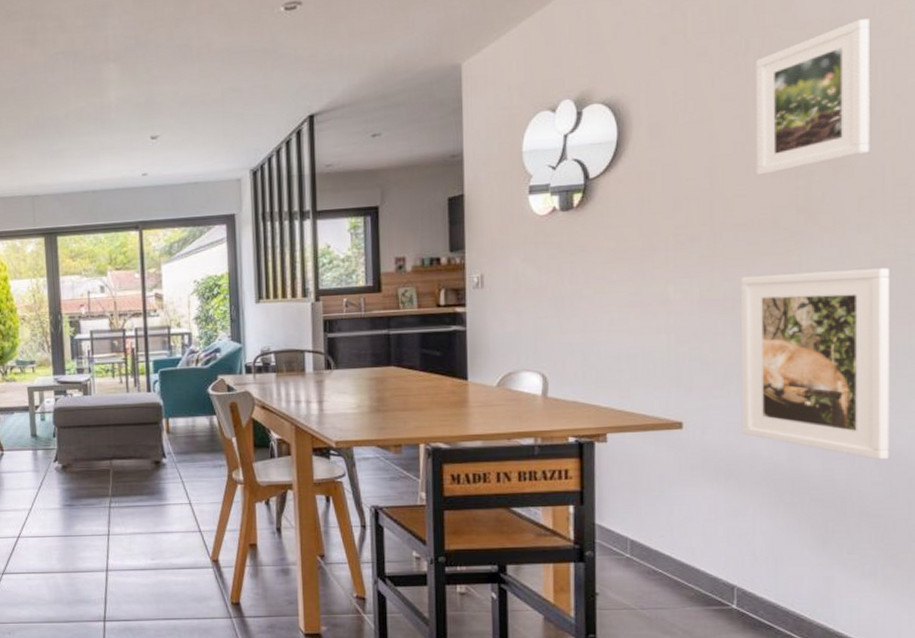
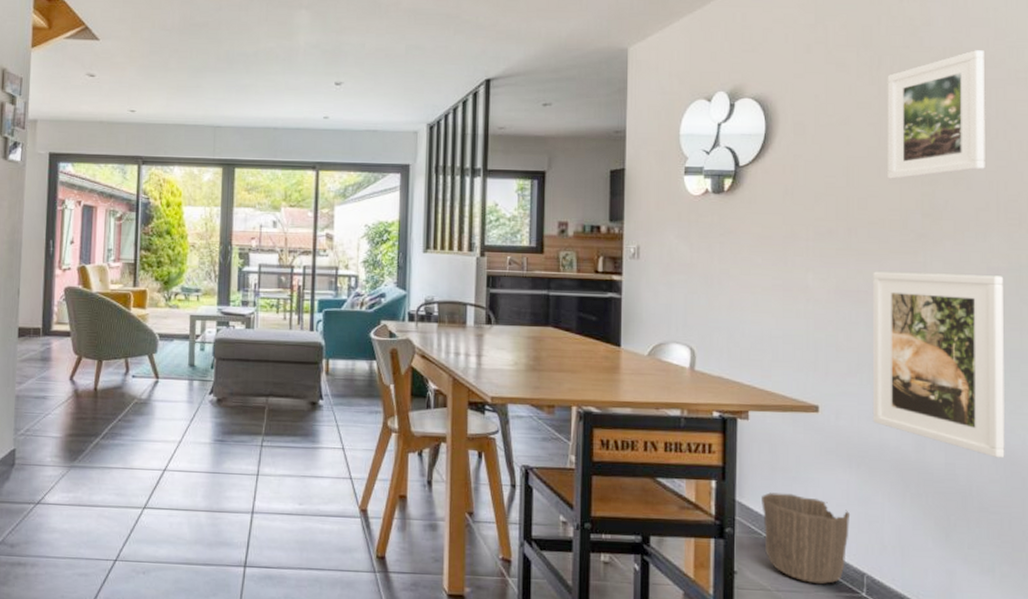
waste basket: none [623,513,719,600] -> present [762,492,851,585]

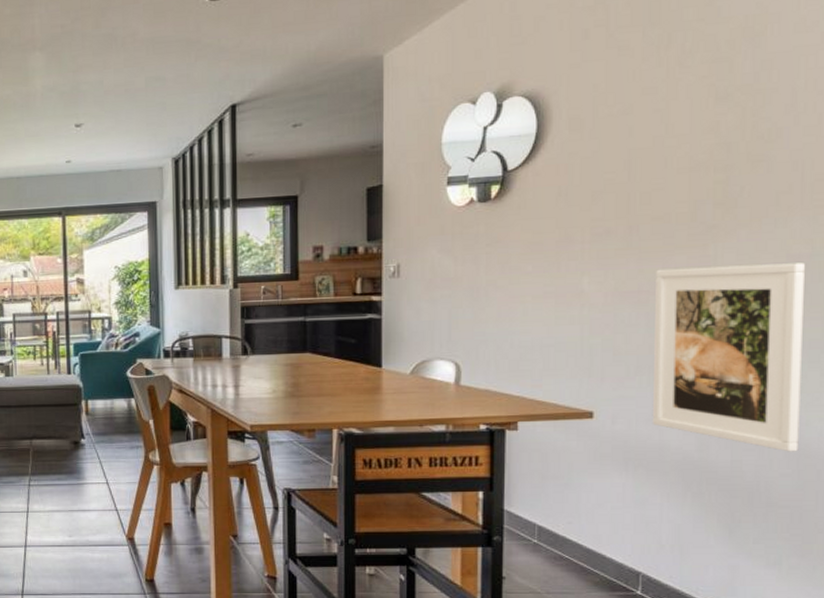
waste basket: present [762,492,851,585] -> none [531,500,626,585]
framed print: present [887,50,985,180] -> none [675,14,794,170]

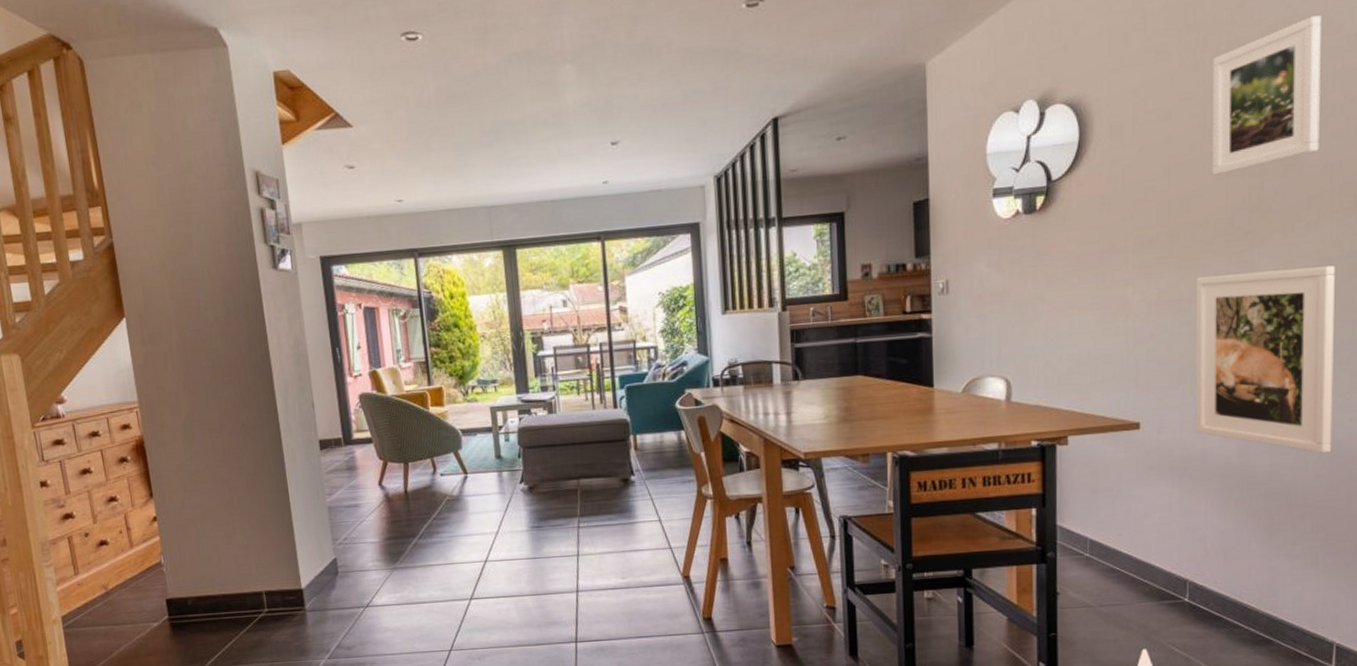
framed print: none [675,14,794,170] -> present [1212,15,1321,176]

